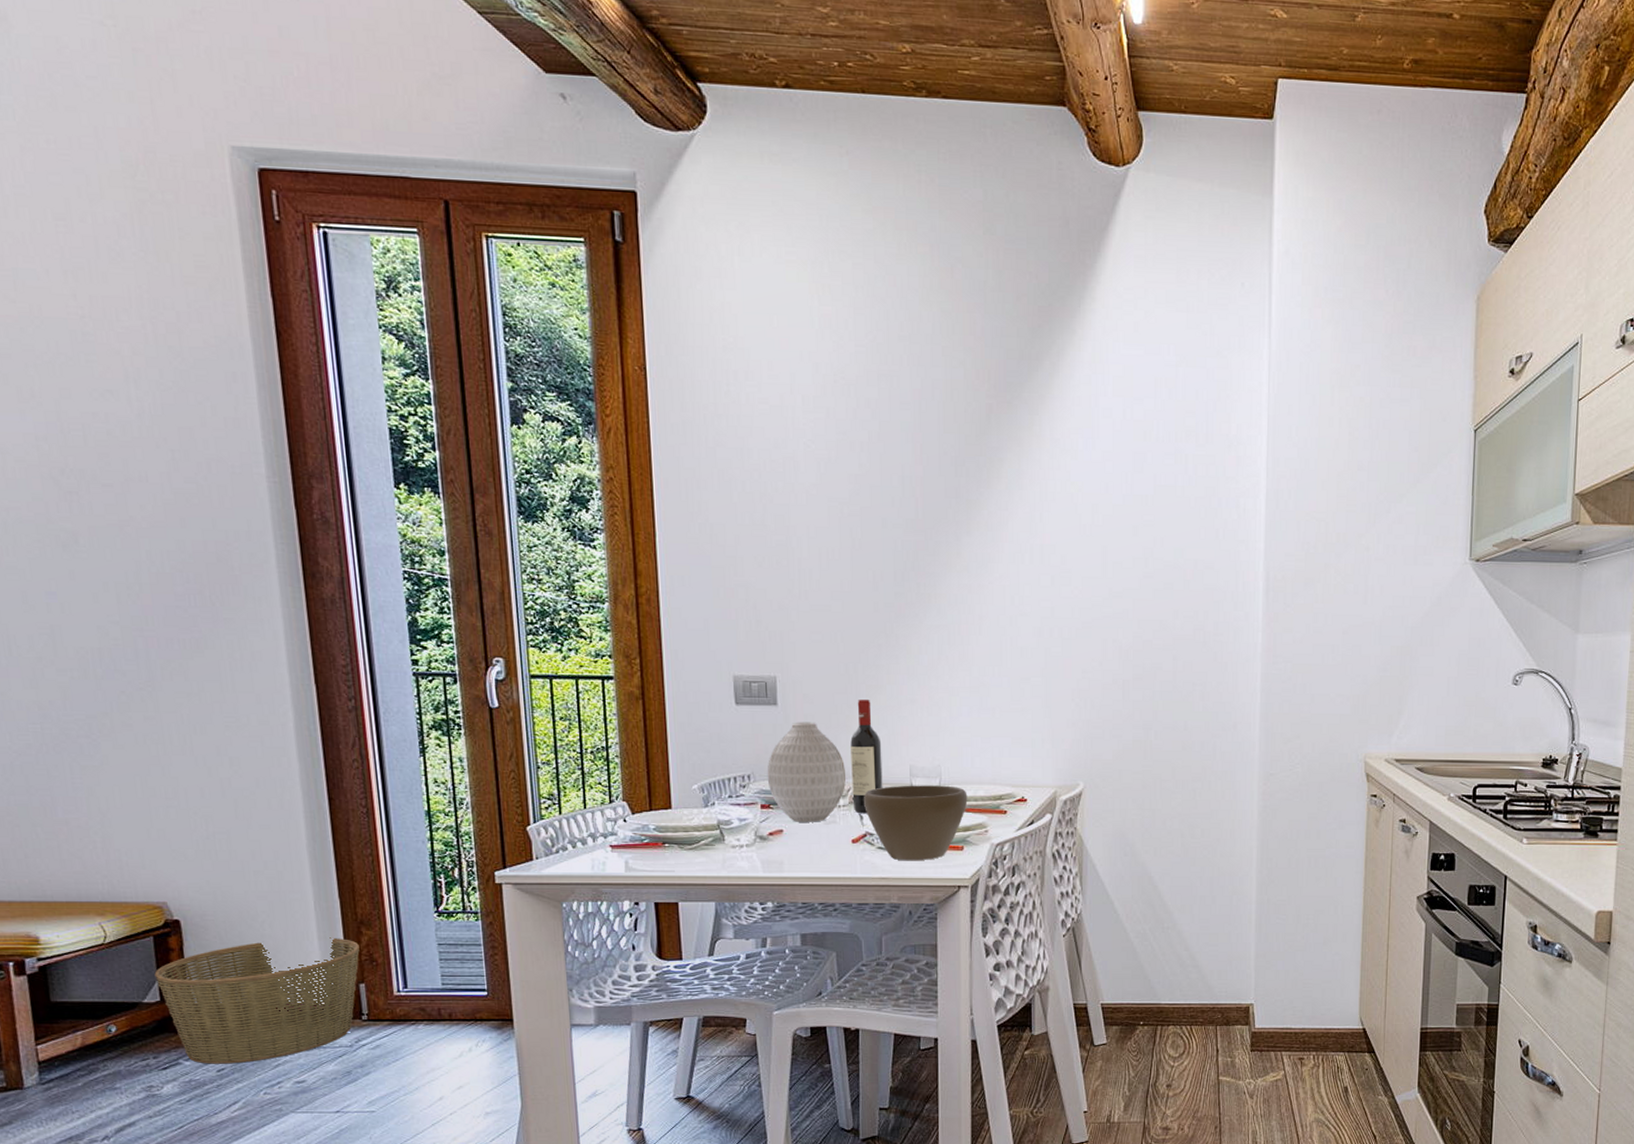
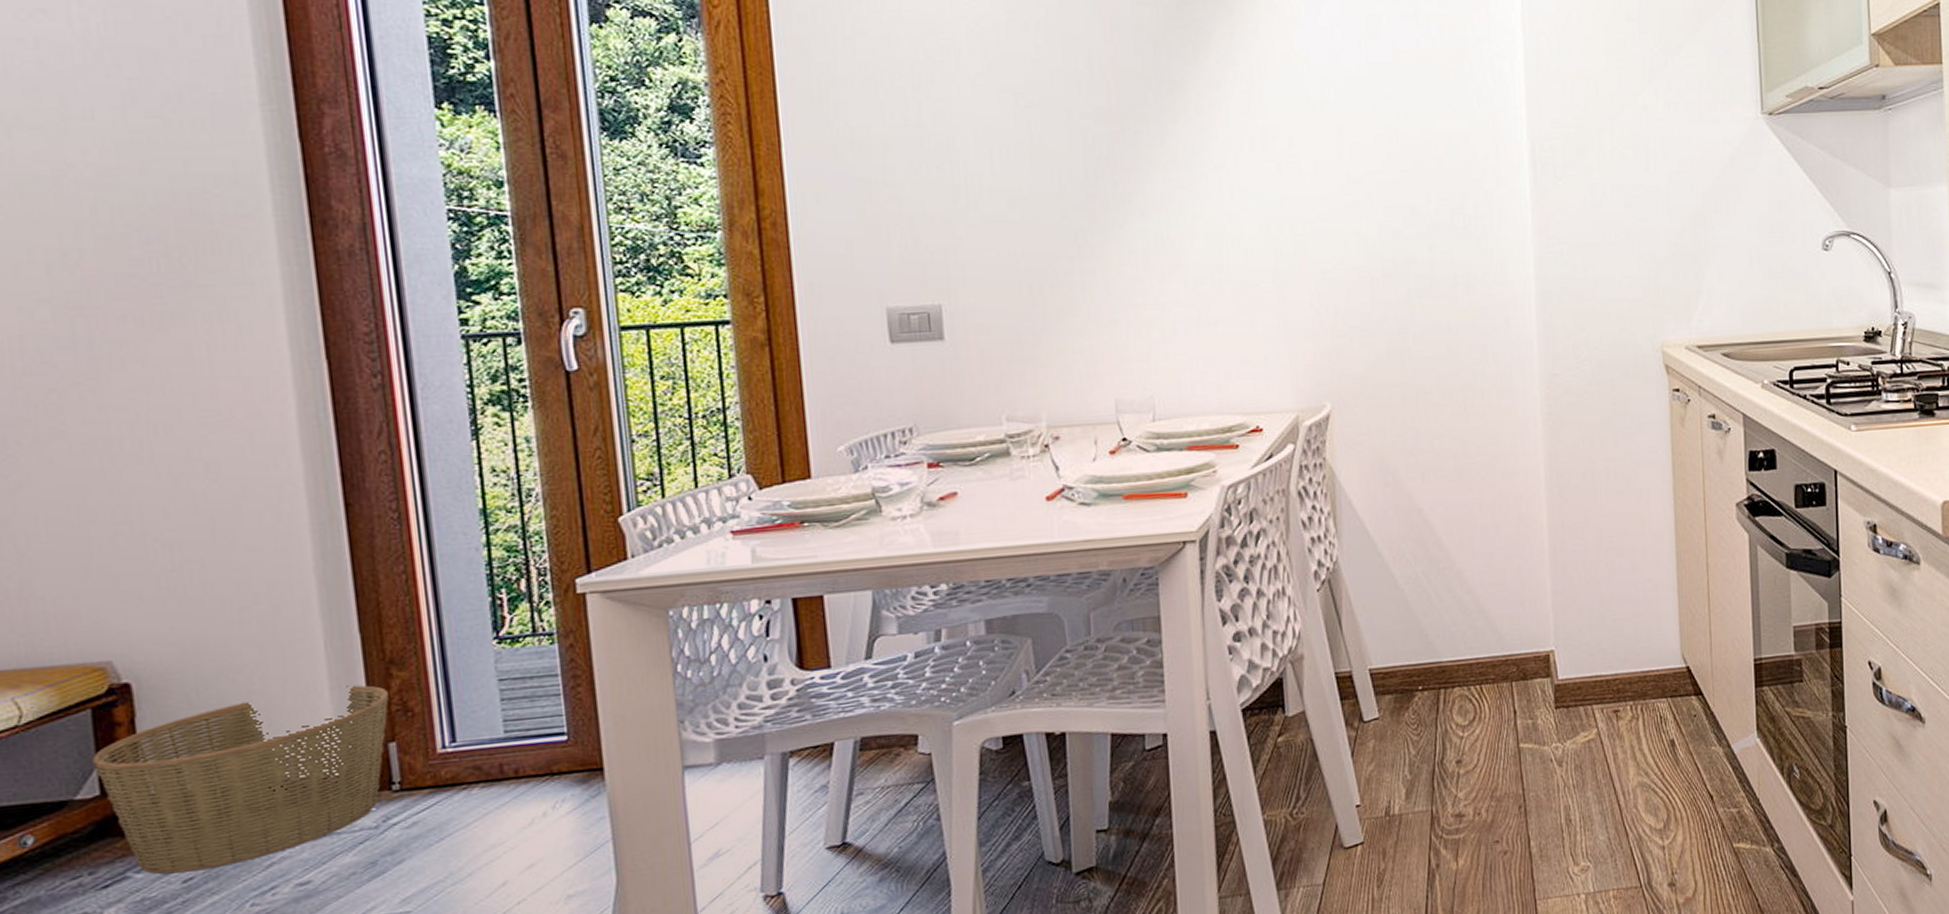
vase: present [767,721,847,822] -> none [933,356,1036,481]
wine bottle: present [850,700,883,813] -> none [1039,325,1083,463]
bowl: present [864,785,968,861] -> none [1059,420,1190,517]

